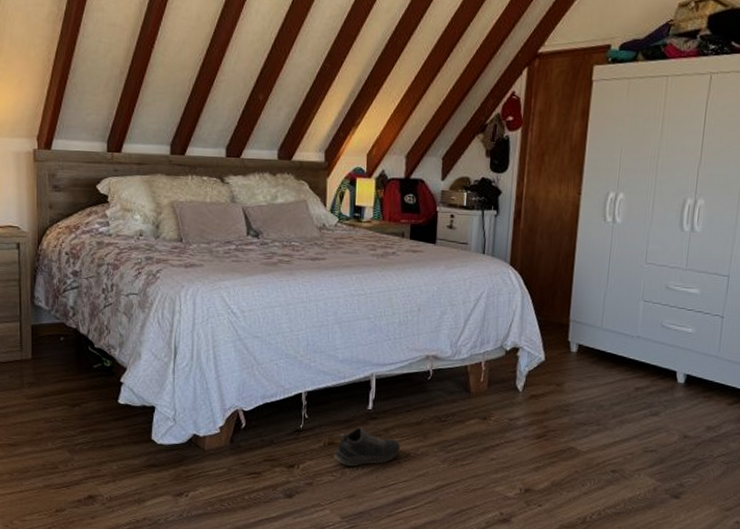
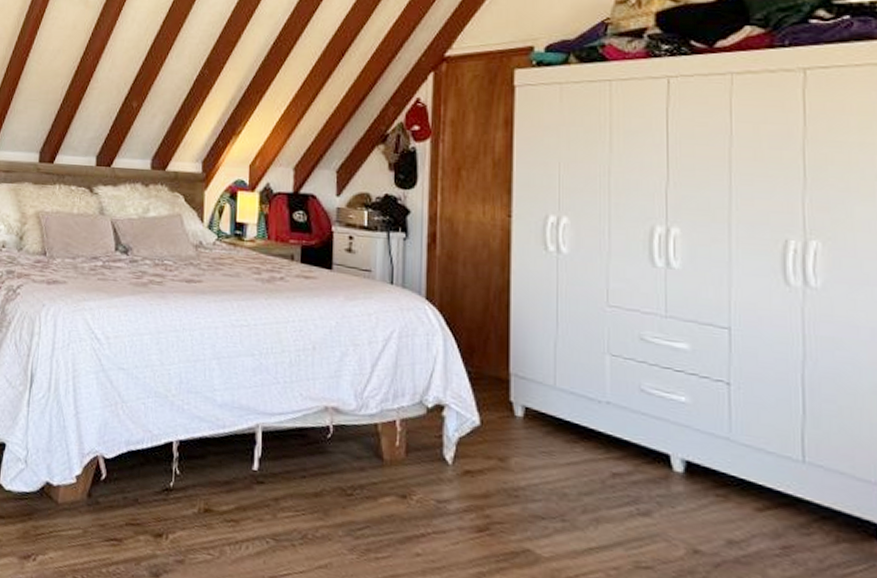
shoe: present [334,427,401,467] -> none [211,492,295,544]

